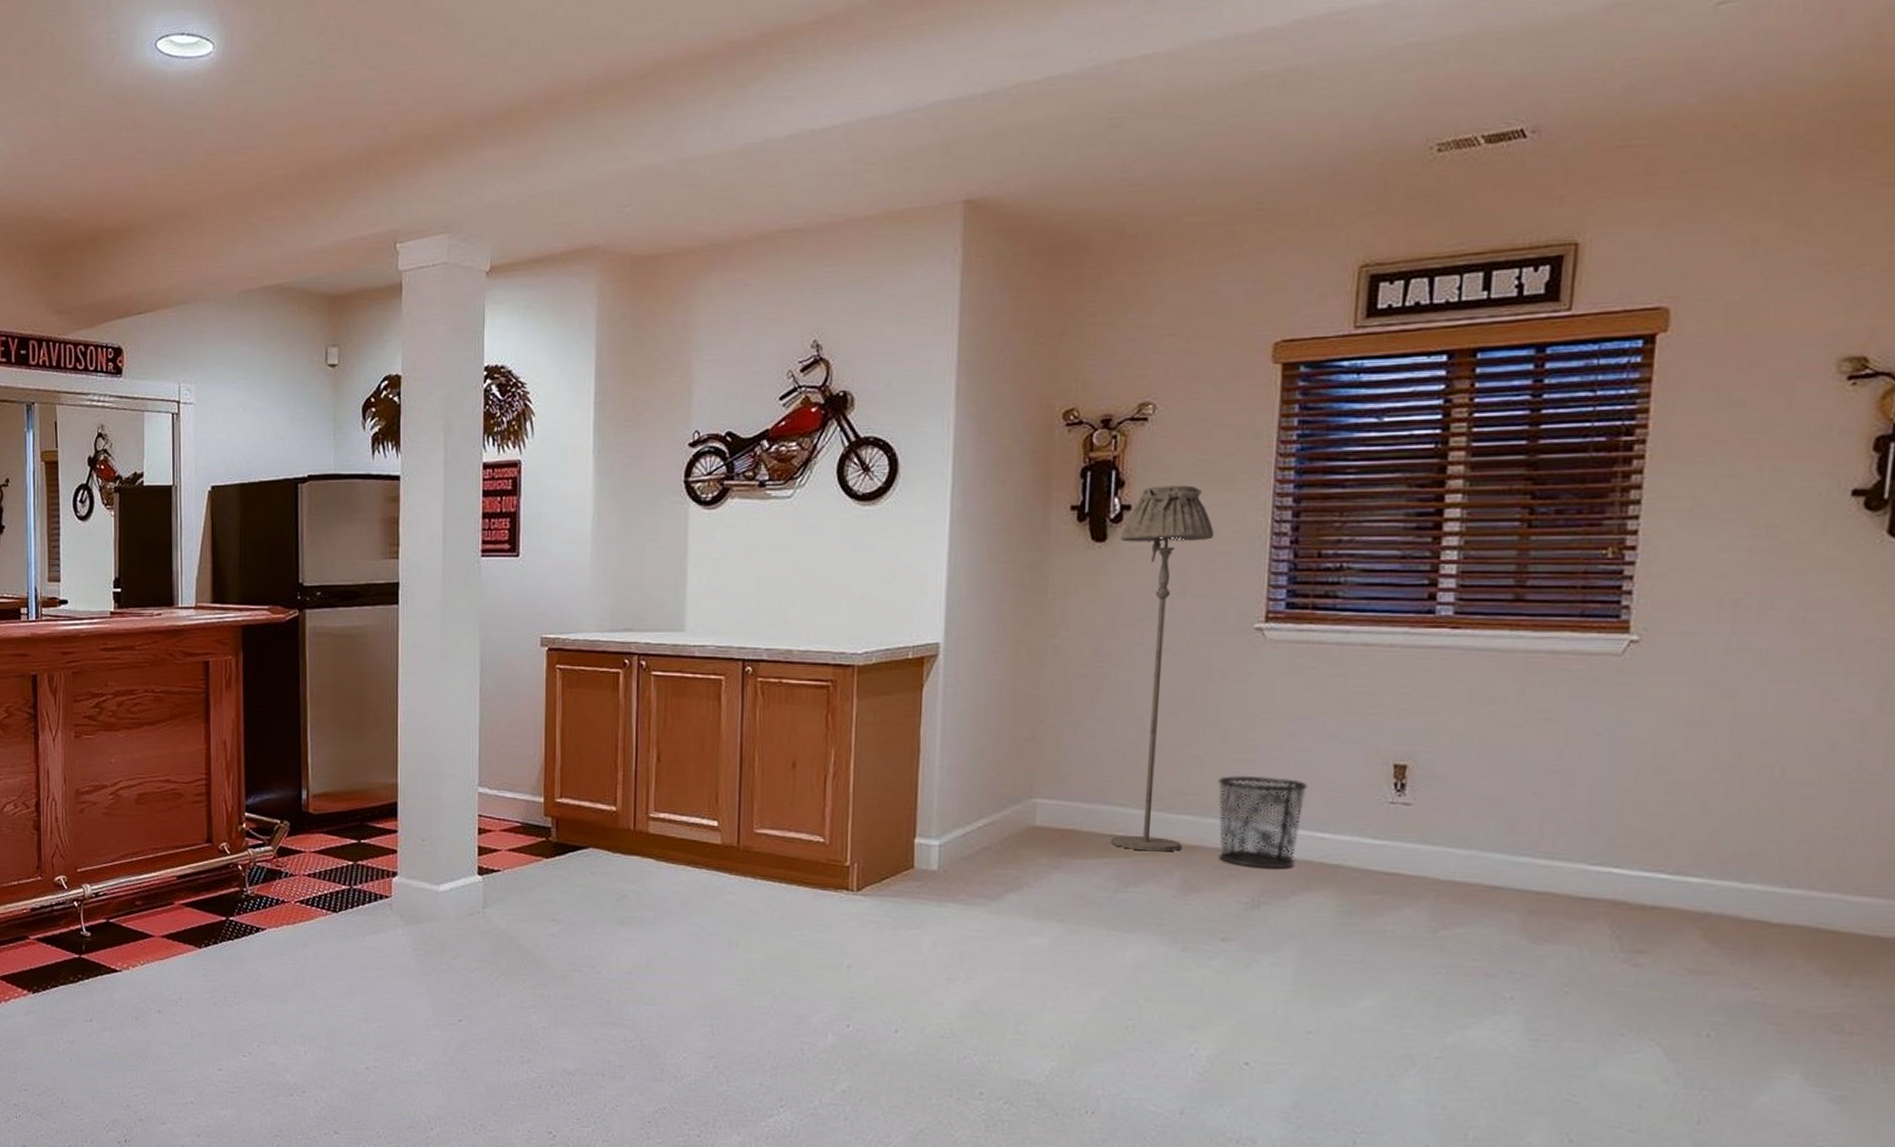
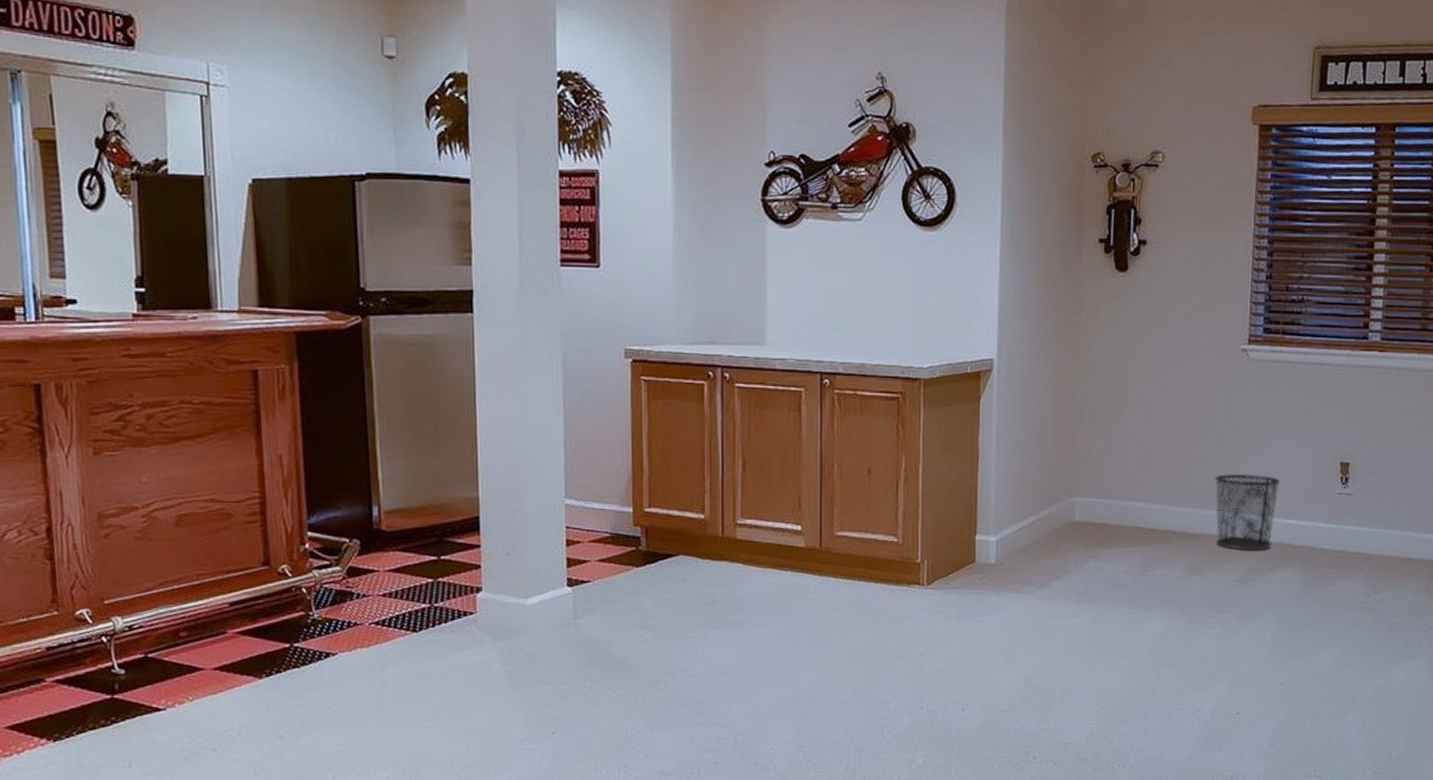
floor lamp: present [1110,485,1214,852] -> none [1134,224,1210,540]

